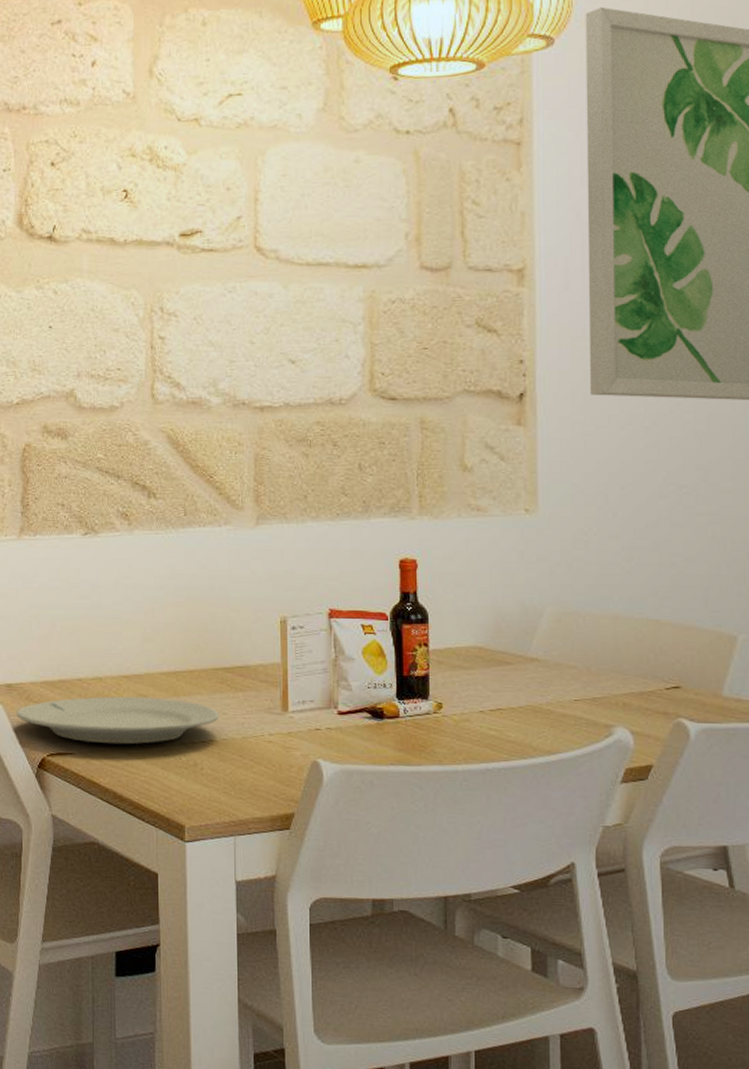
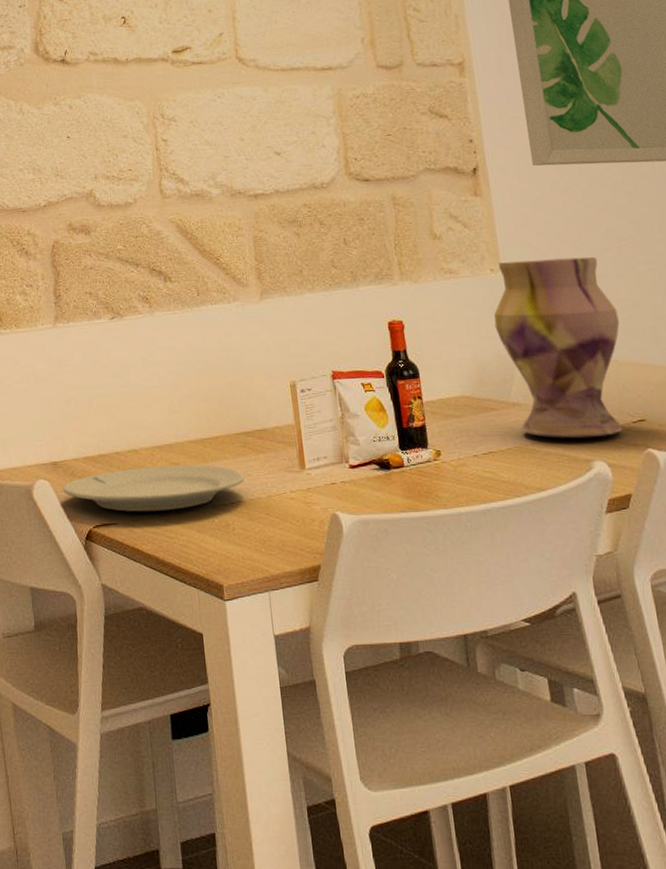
vase: none [522,503,666,702] -> present [494,256,623,439]

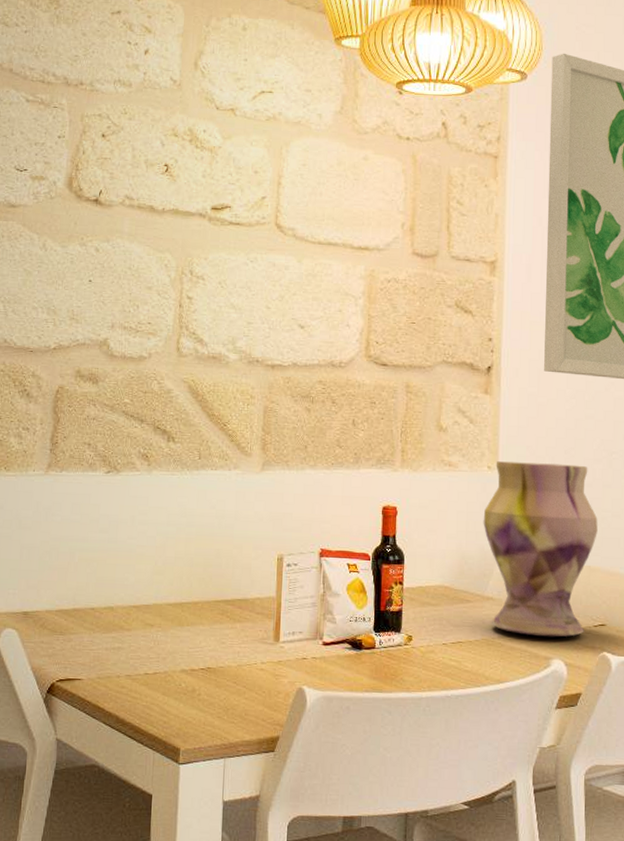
plate: present [63,464,245,512] -> none [30,625,219,671]

